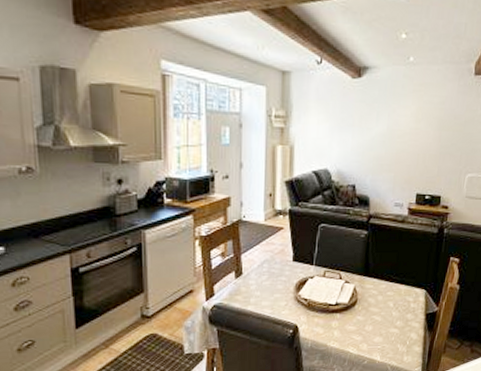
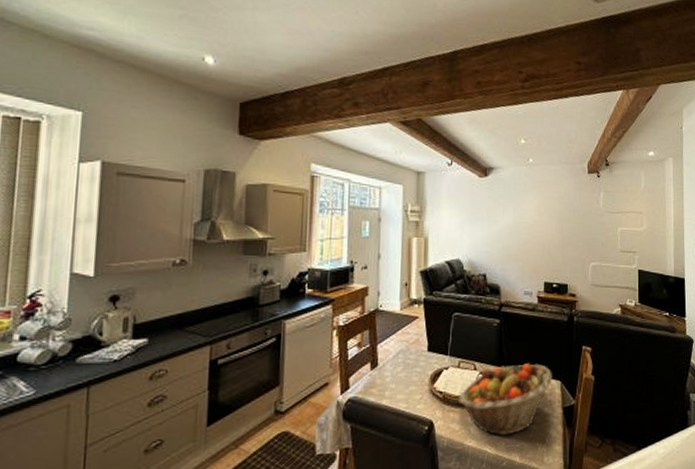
fruit basket: none [323,273,418,338] -> present [459,363,553,436]

